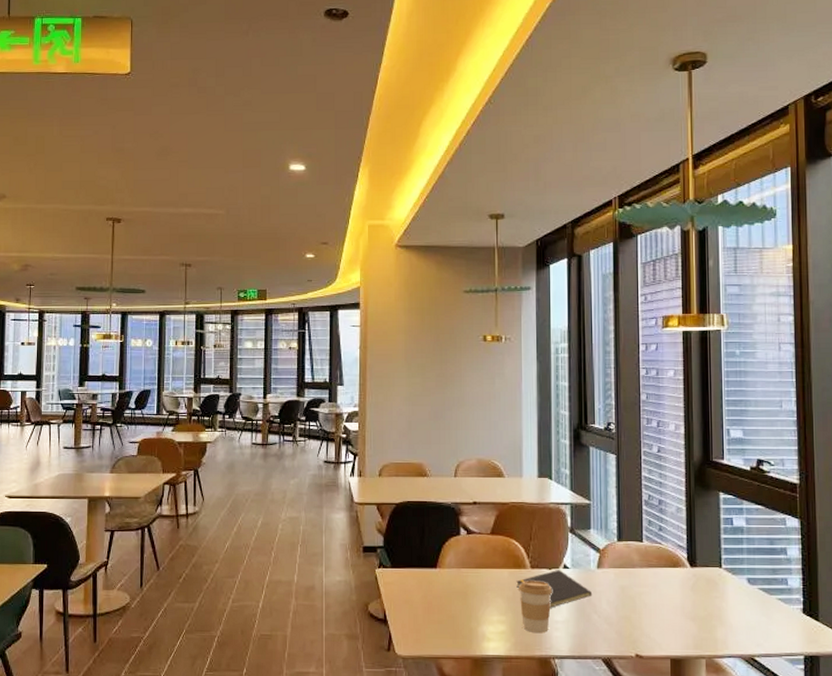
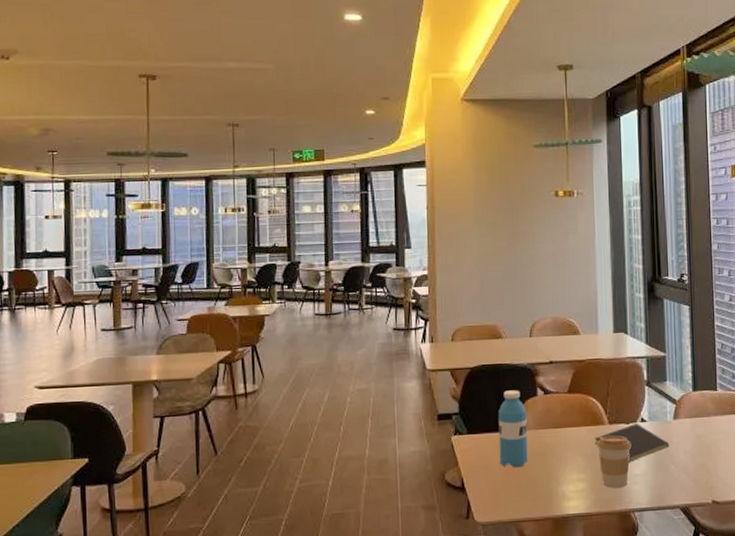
water bottle: none [421,528,449,605] -> present [498,390,528,468]

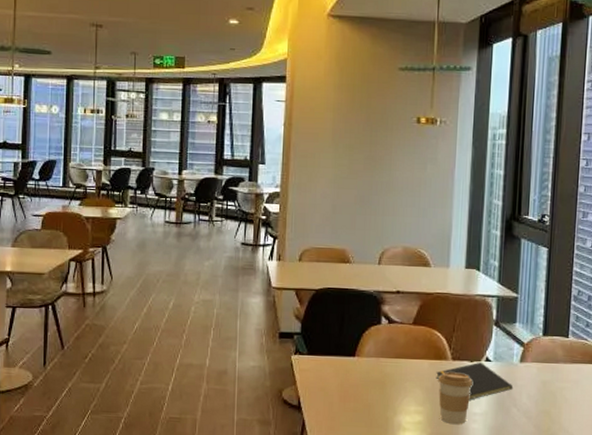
water bottle: present [498,390,528,468] -> none [338,316,369,393]

